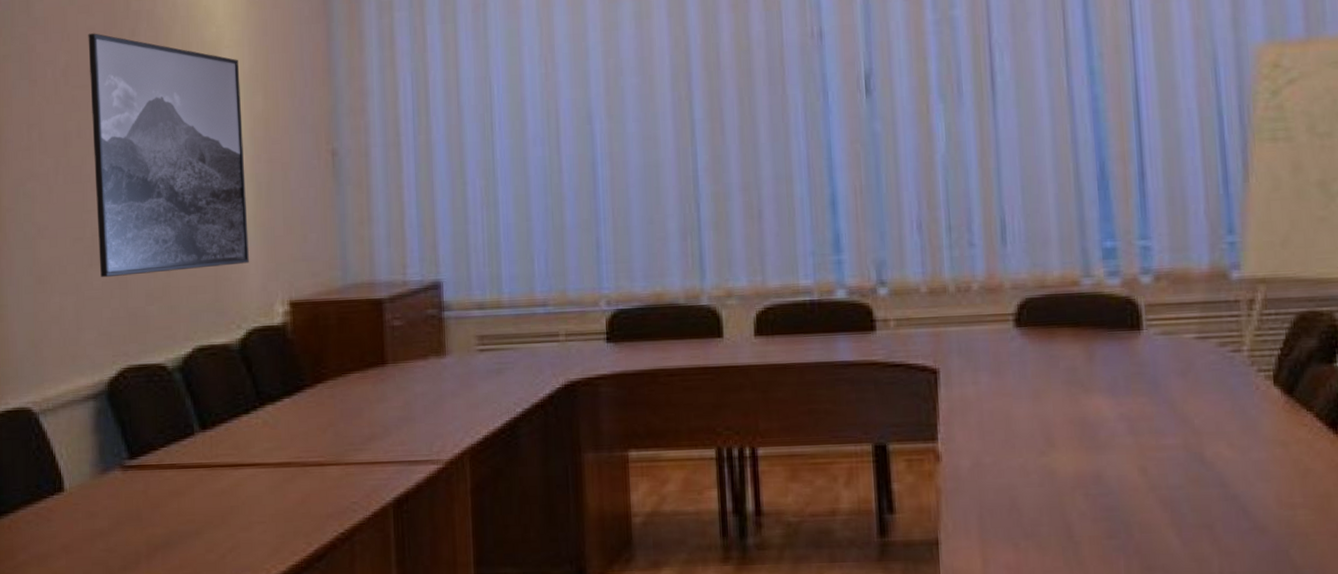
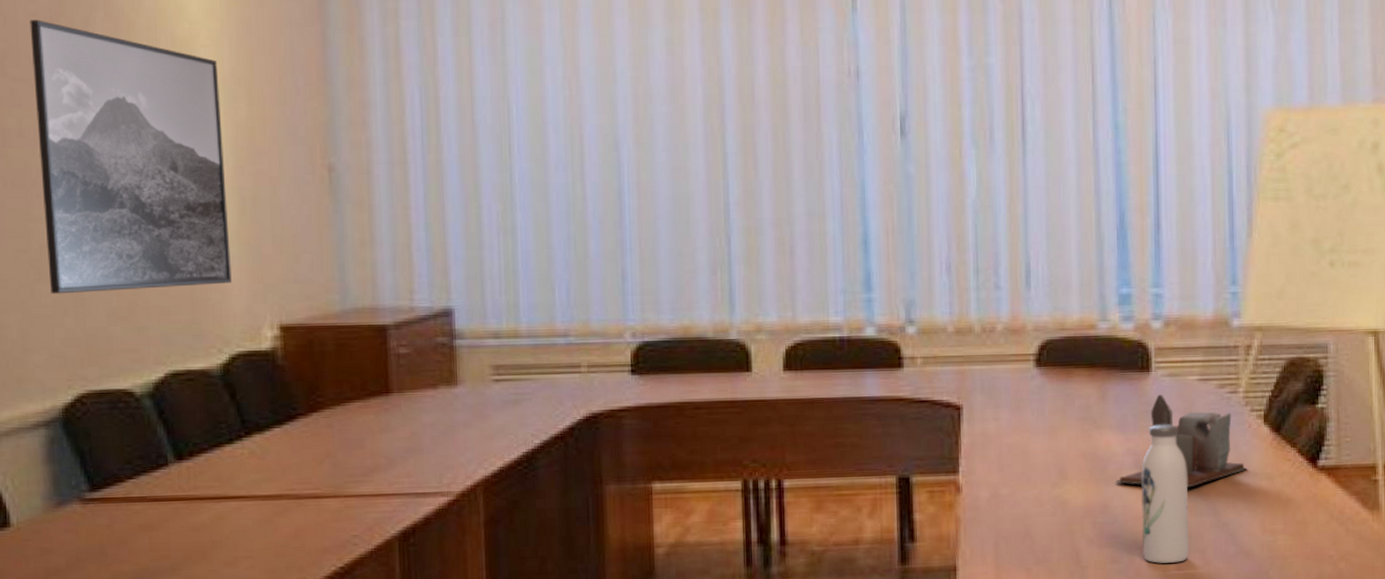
desk organizer: none [1107,354,1257,456] -> present [1114,394,1247,488]
water bottle: none [1136,386,1196,540] -> present [1141,424,1190,563]

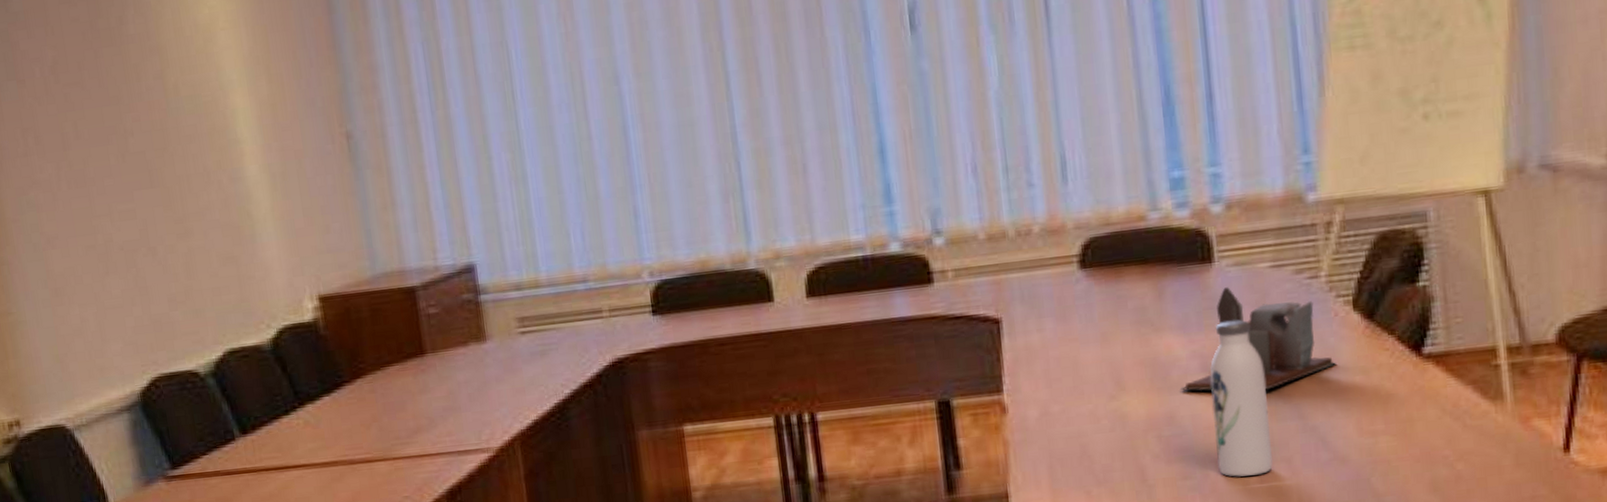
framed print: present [29,20,232,294] -> none [73,24,272,286]

